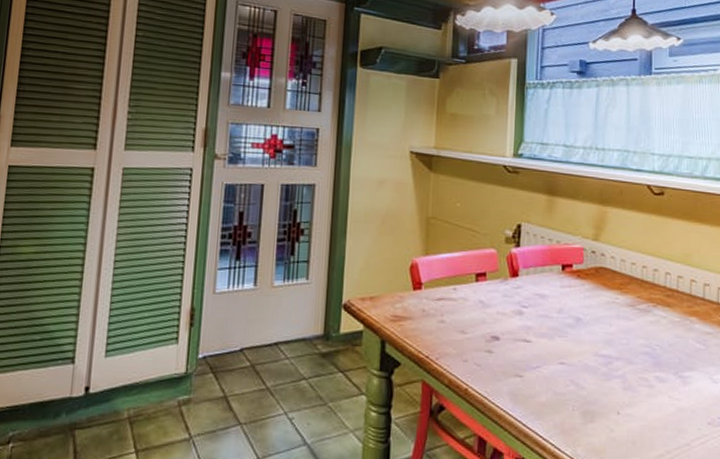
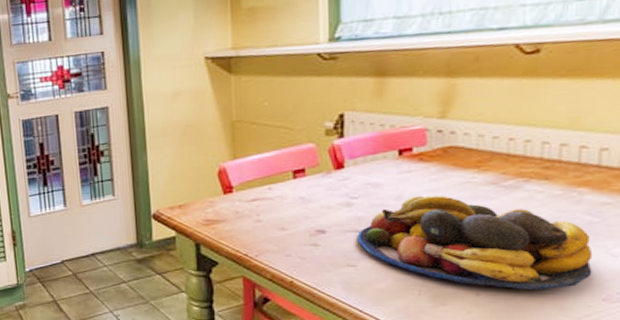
fruit bowl: none [525,310,701,412] -> present [357,195,593,291]

